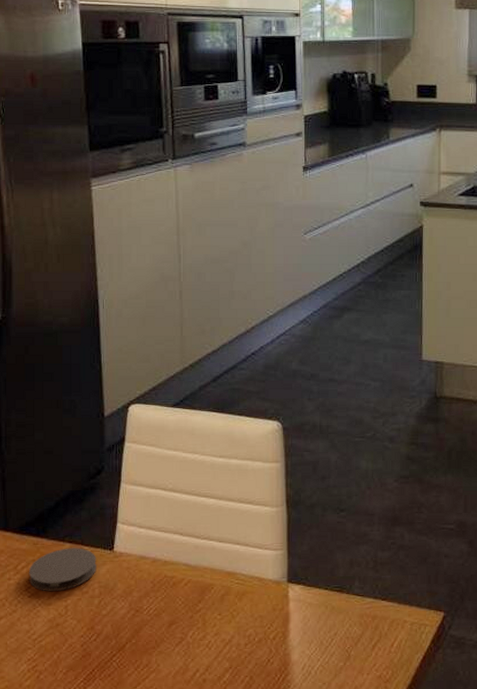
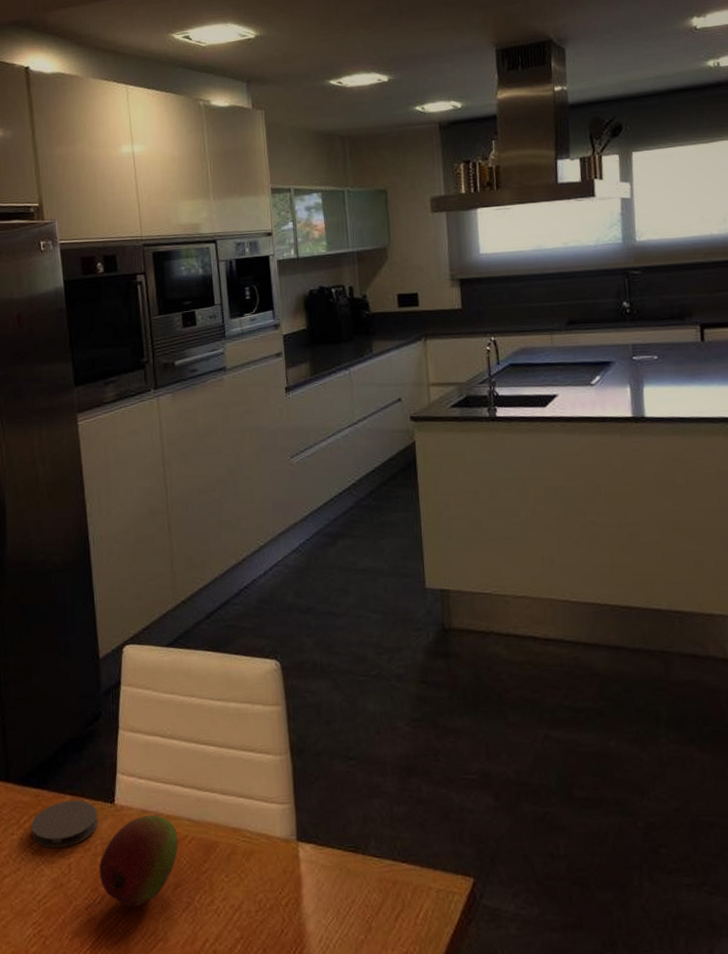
fruit: none [95,560,175,643] -> present [99,814,179,907]

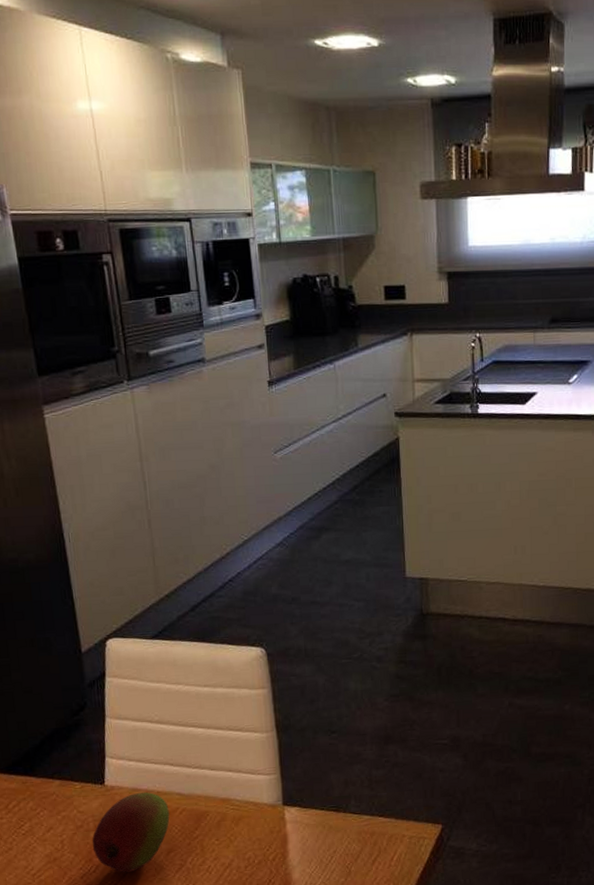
coaster: present [30,800,98,849] -> none [20,784,89,828]

